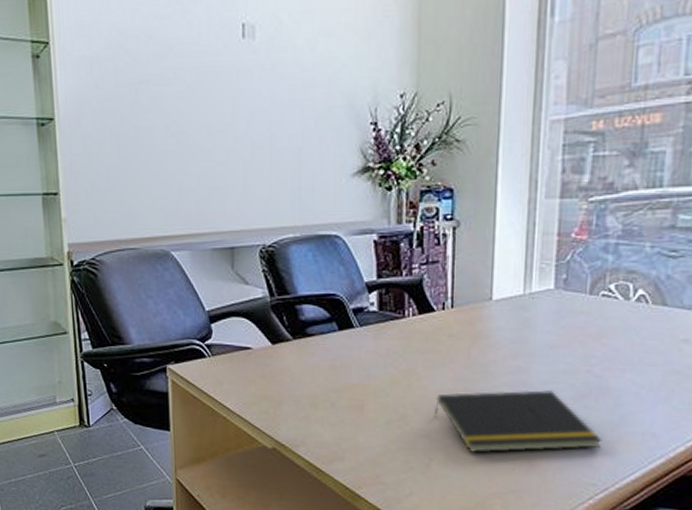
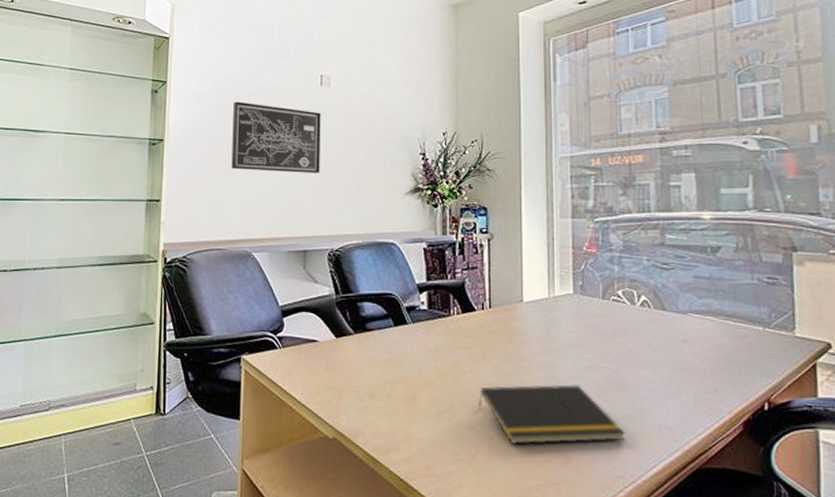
wall art: none [134,64,246,154] -> present [231,101,321,173]

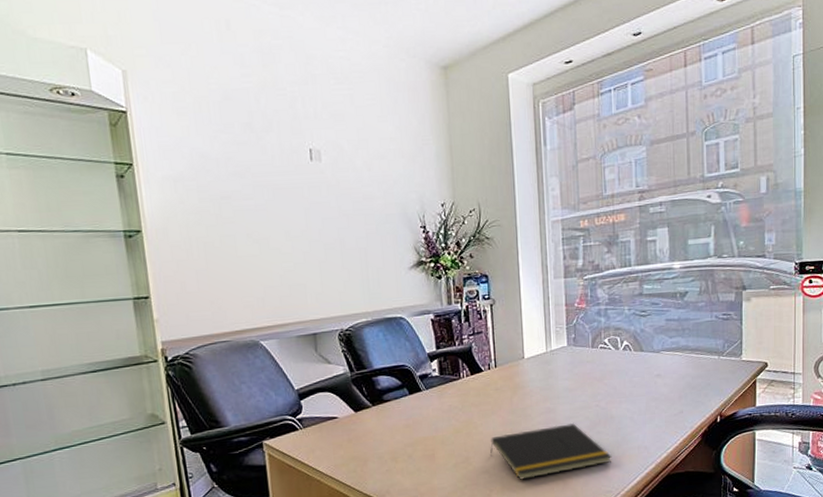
wall art: present [231,101,321,173] -> none [216,182,321,258]

